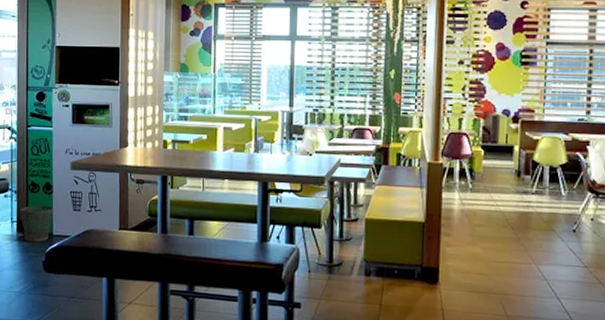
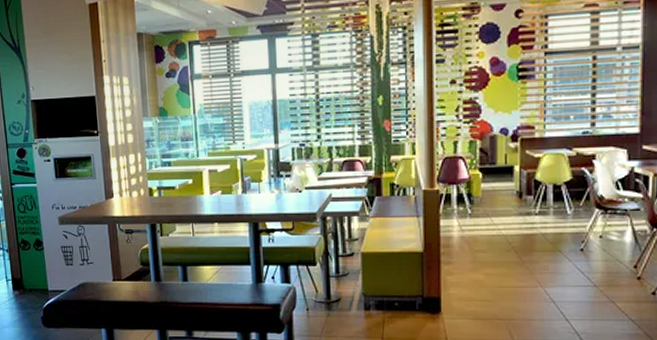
wastebasket: present [20,205,54,243] -> none [14,261,47,299]

